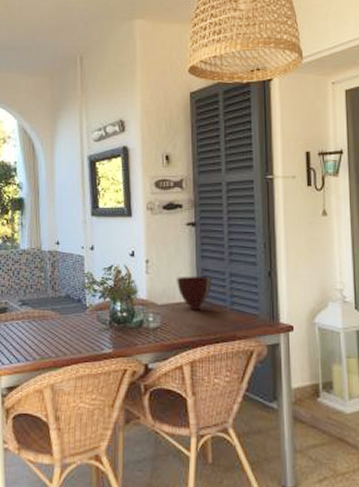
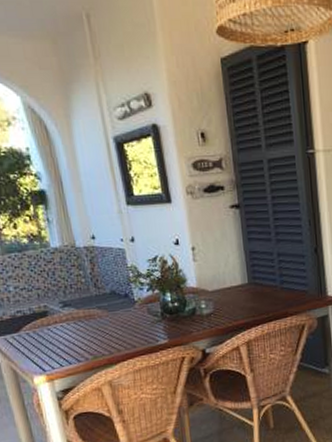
bowl: present [177,276,212,310] -> none [225,258,261,293]

